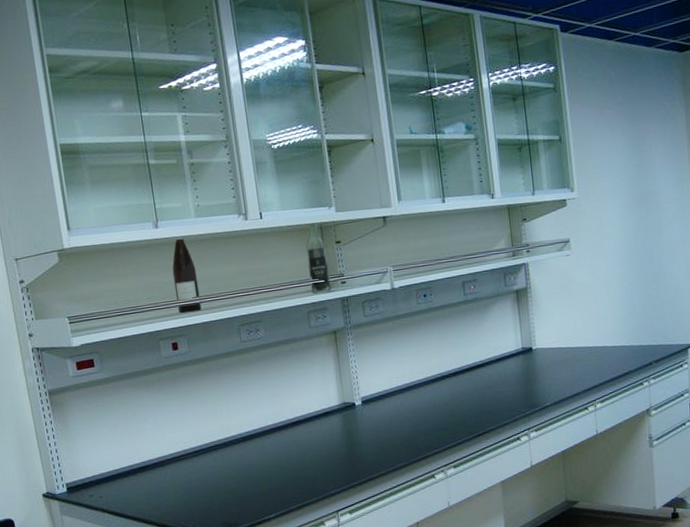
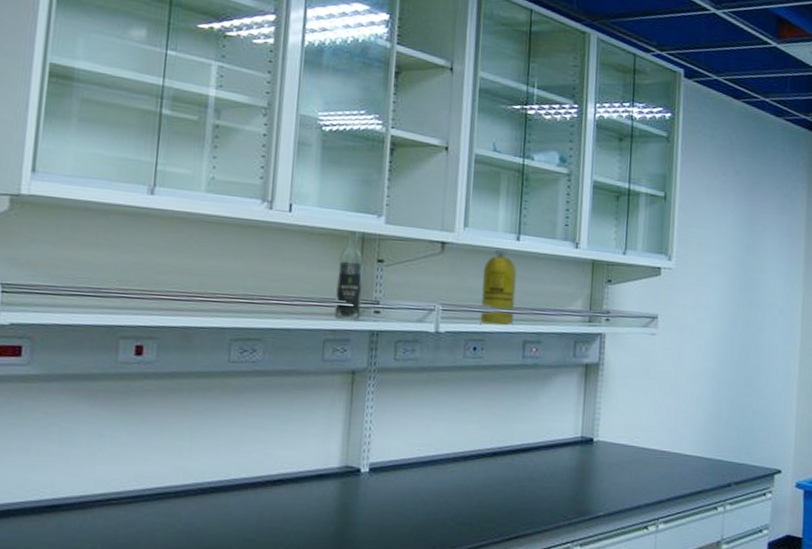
bottle: present [172,238,202,314] -> none [155,211,192,312]
canister: none [420,212,452,277] -> present [480,249,517,327]

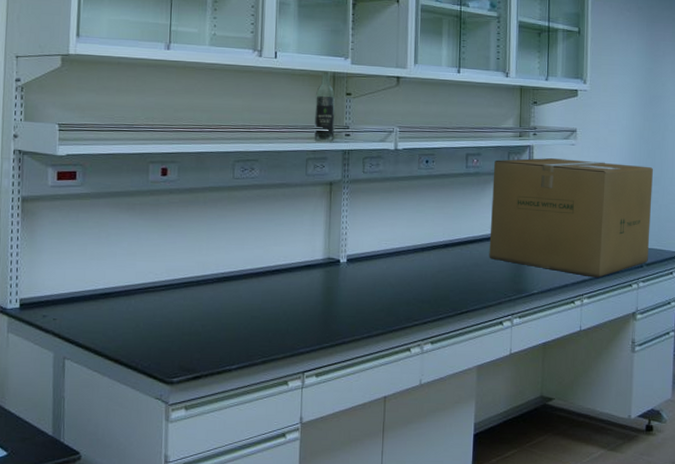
canister: present [480,249,517,327] -> none [430,81,458,143]
box: none [546,349,747,498] -> present [489,158,653,278]

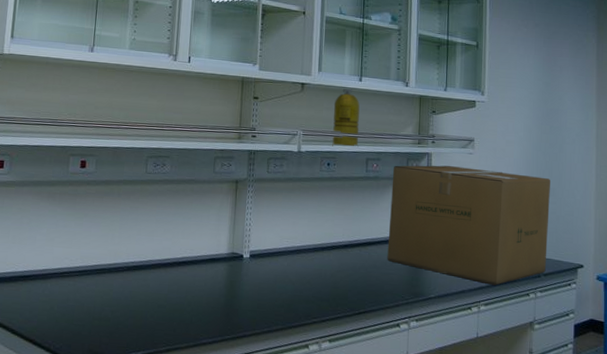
bottle: present [314,72,336,143] -> none [222,76,244,143]
canister: none [430,81,458,143] -> present [332,88,360,147]

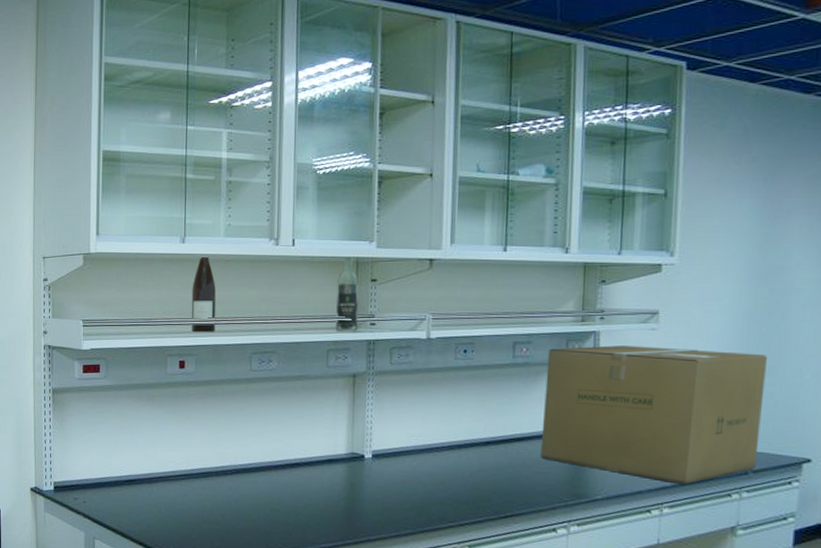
bottle: none [94,64,119,136] -> present [191,255,217,333]
bottle: none [222,76,244,143] -> present [335,258,359,333]
canister: present [332,88,360,147] -> none [469,261,504,330]

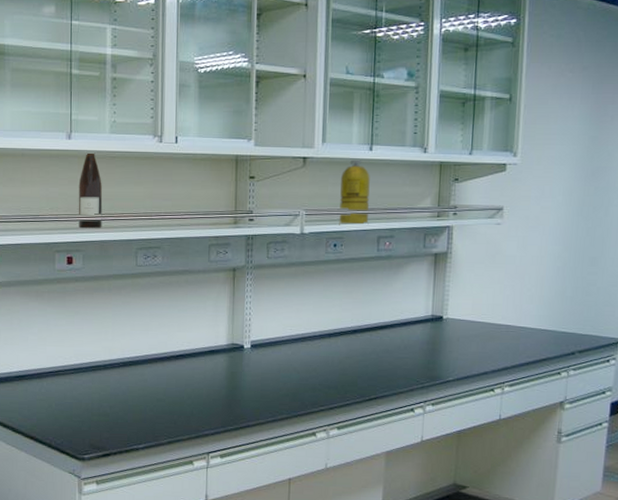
bottle: present [335,258,359,333] -> none [216,155,239,228]
canister: none [469,261,504,330] -> present [339,159,370,226]
box: present [540,345,767,485] -> none [400,239,592,365]

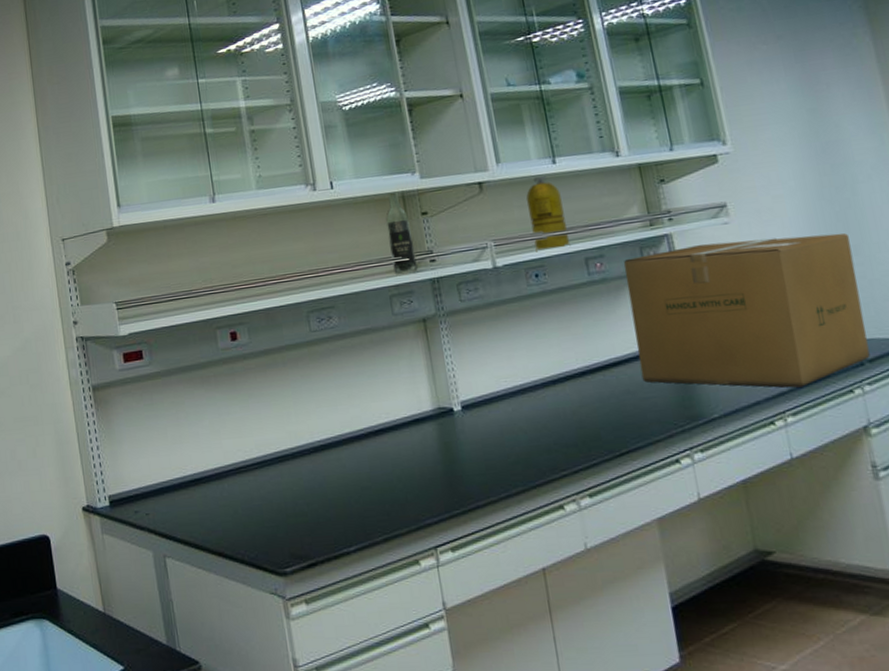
bottle: present [78,151,103,229] -> none [230,212,265,299]
bottle: none [216,155,239,228] -> present [385,192,418,275]
box: none [400,239,592,365] -> present [624,233,870,388]

